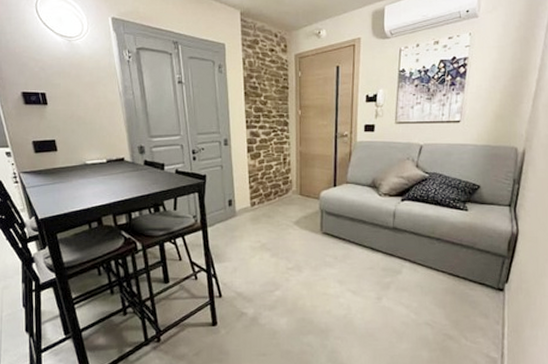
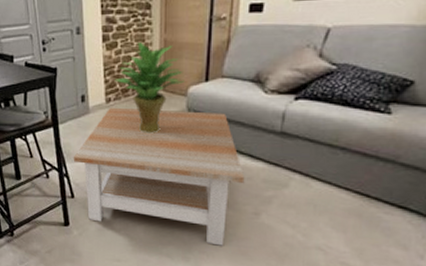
coffee table: none [221,210,368,330] -> present [73,107,245,246]
potted plant: none [259,154,317,233] -> present [115,42,185,134]

